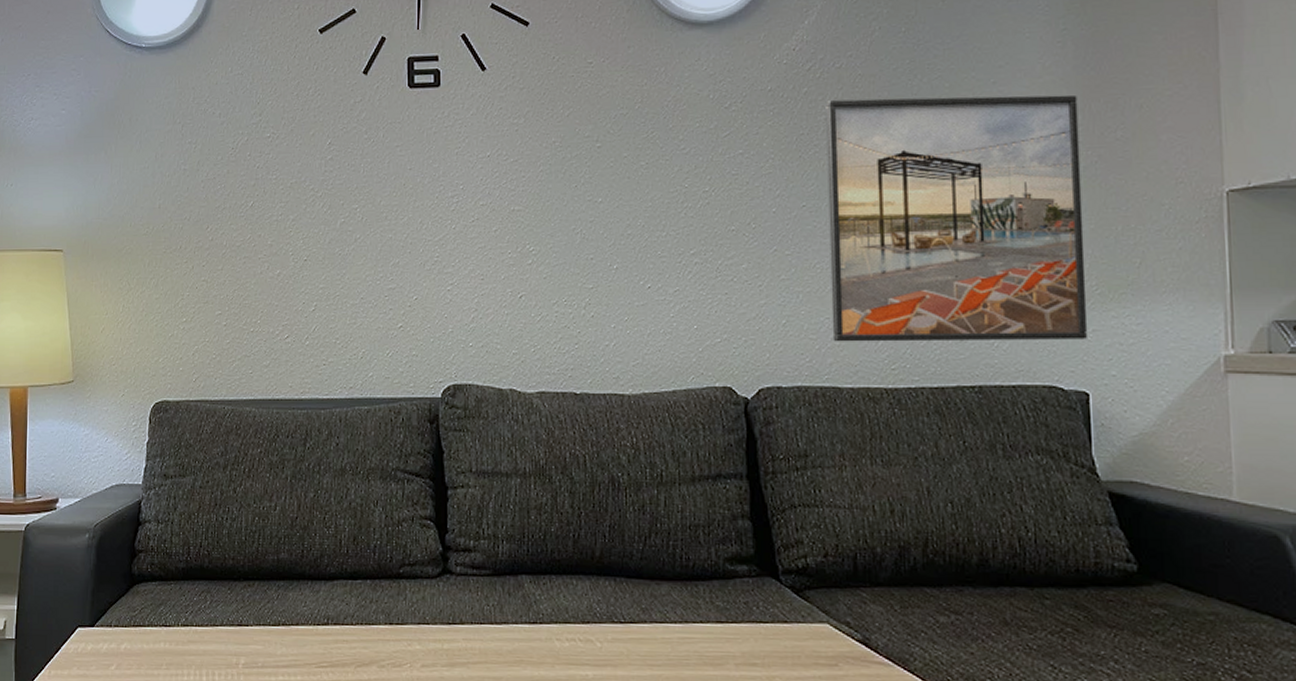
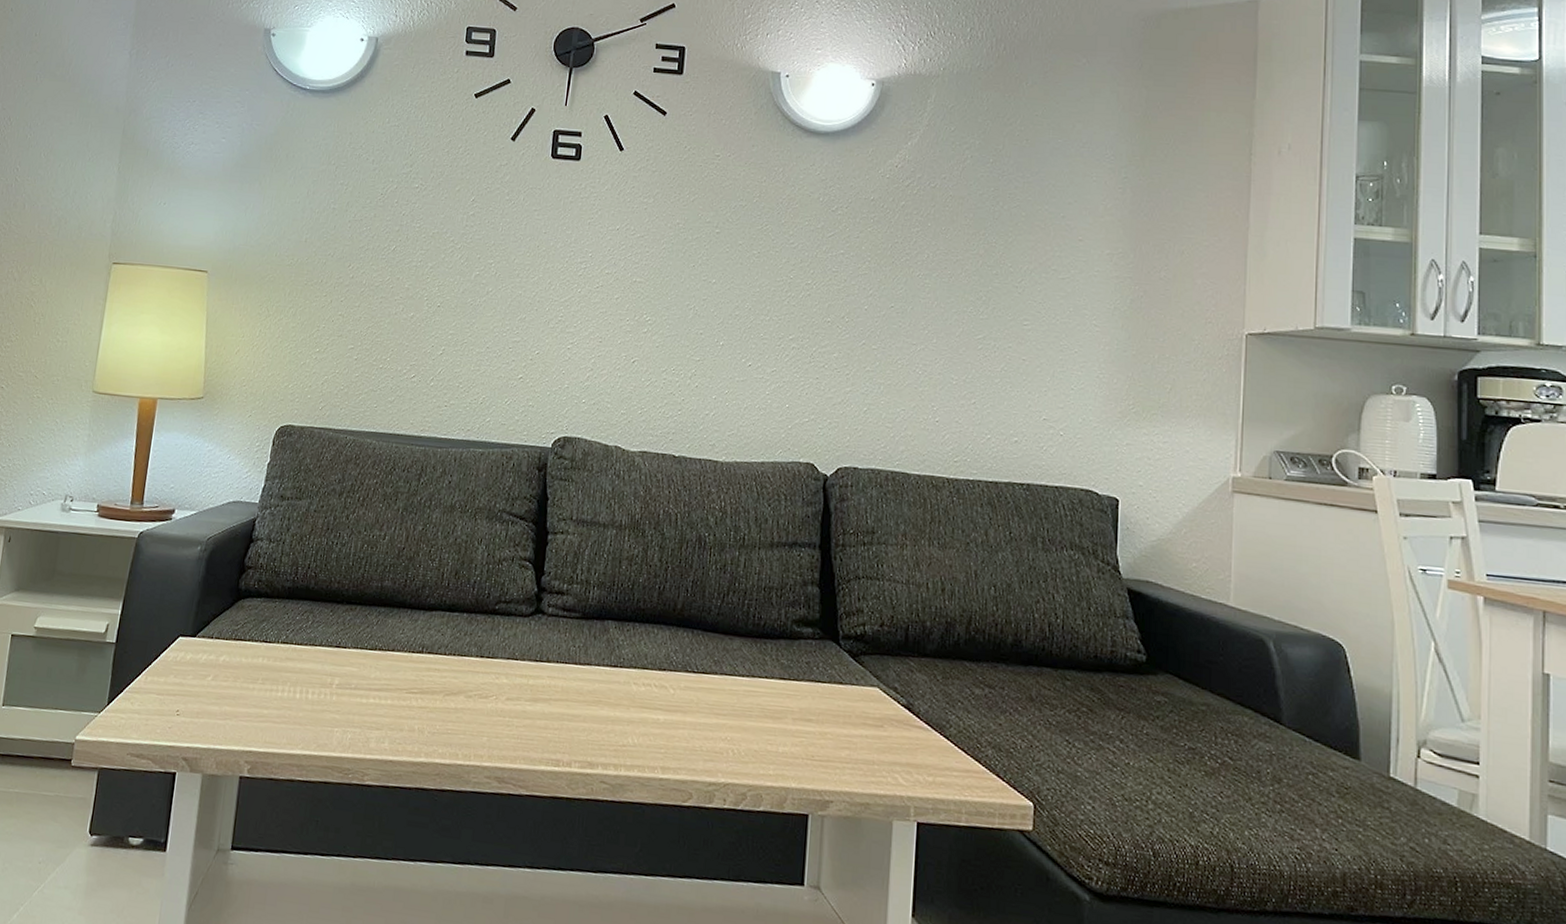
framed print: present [825,94,1088,342] -> none [906,214,1131,451]

